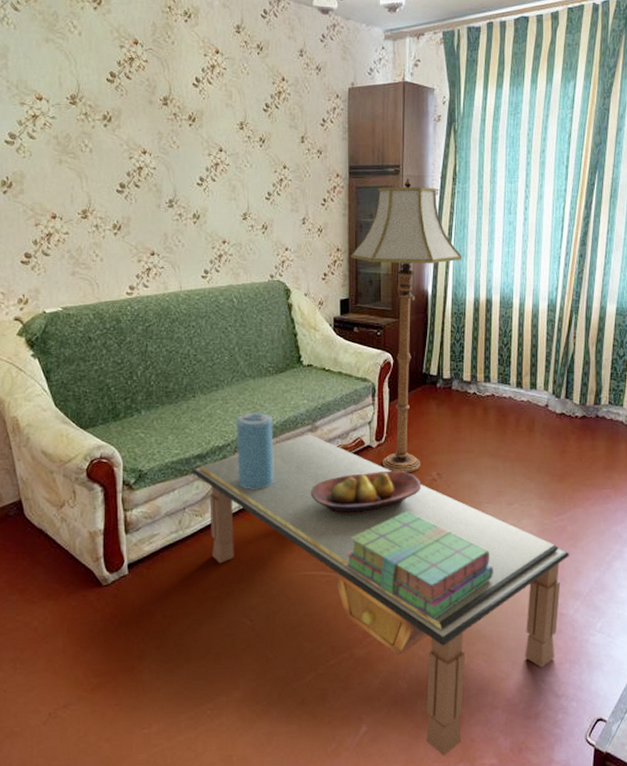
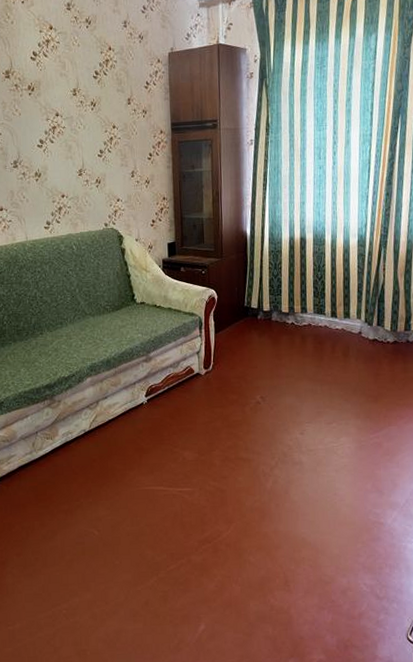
coffee table: present [191,434,570,757] -> none [41,364,387,652]
decorative vase: present [237,412,274,489] -> none [80,346,115,415]
fruit bowl: present [310,470,422,515] -> none [146,395,247,436]
stack of books: present [346,511,493,620] -> none [181,431,316,529]
floor lamp: present [350,178,462,473] -> none [175,131,277,397]

